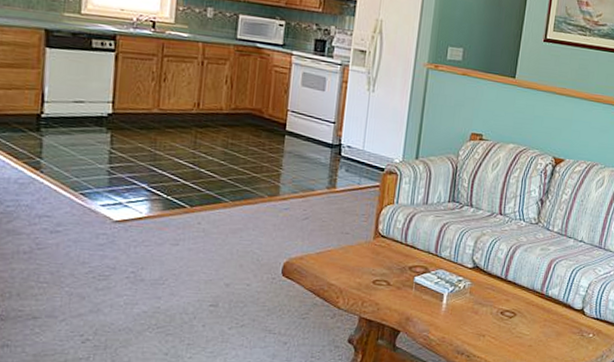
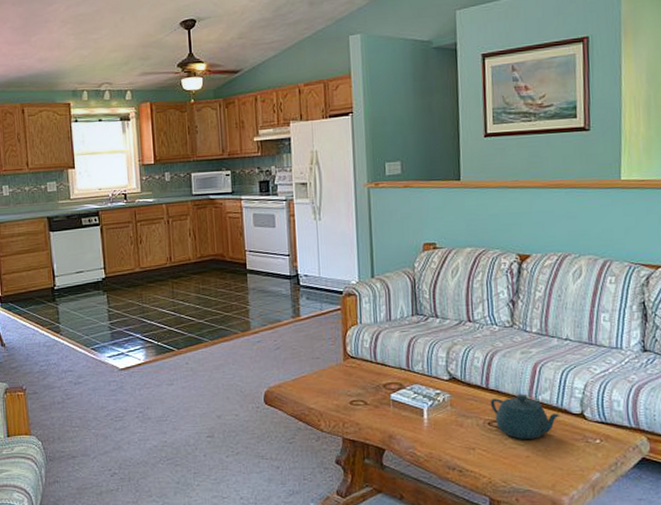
teapot: none [505,287,564,331] -> present [490,394,560,440]

